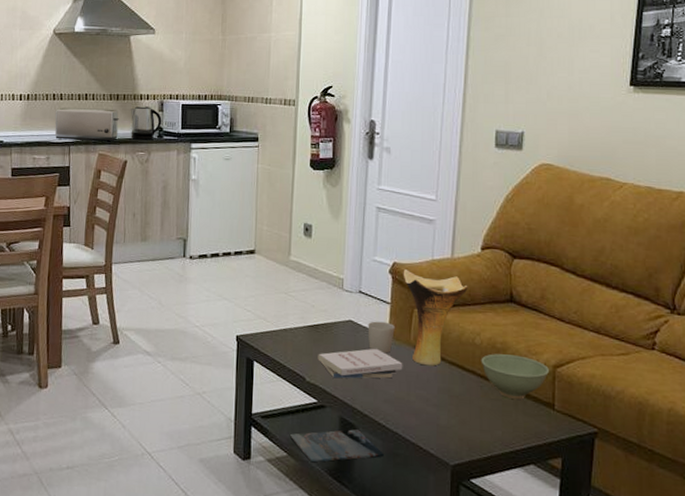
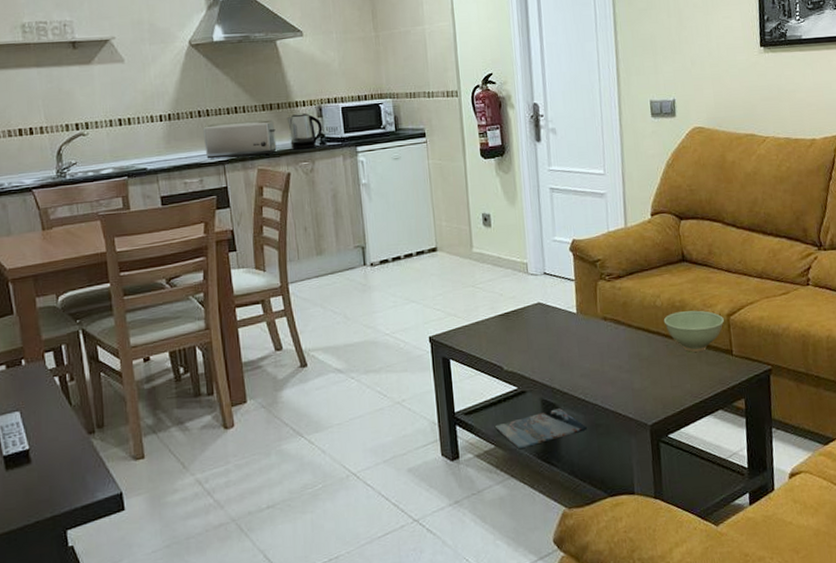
books: present [318,348,403,379] -> none [512,326,594,363]
cup: present [367,321,395,354] -> none [556,298,582,330]
vase: present [403,269,468,366] -> none [582,244,644,335]

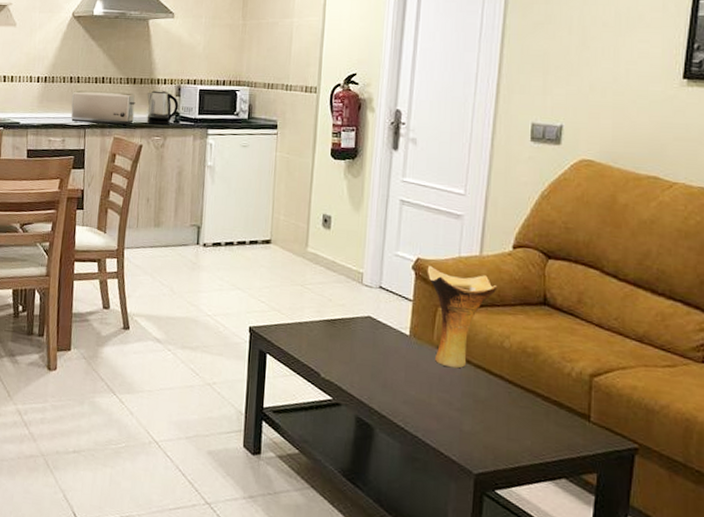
magazine: present [494,408,587,450] -> none [301,429,402,462]
vase: none [582,244,644,335] -> present [427,266,498,369]
bowl: present [663,310,725,352] -> none [509,358,586,409]

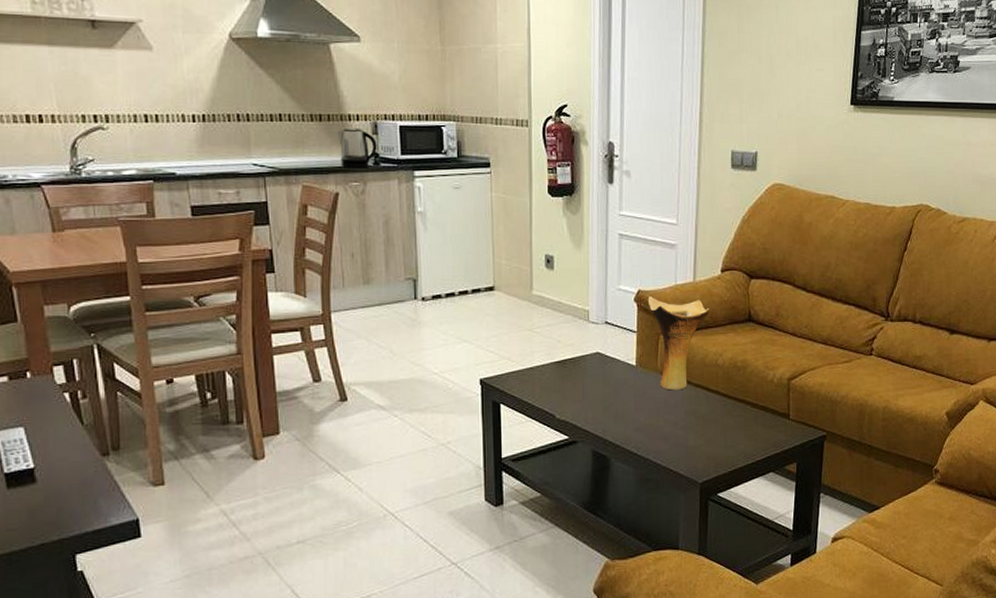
toaster: present [70,90,136,125] -> none [241,131,325,170]

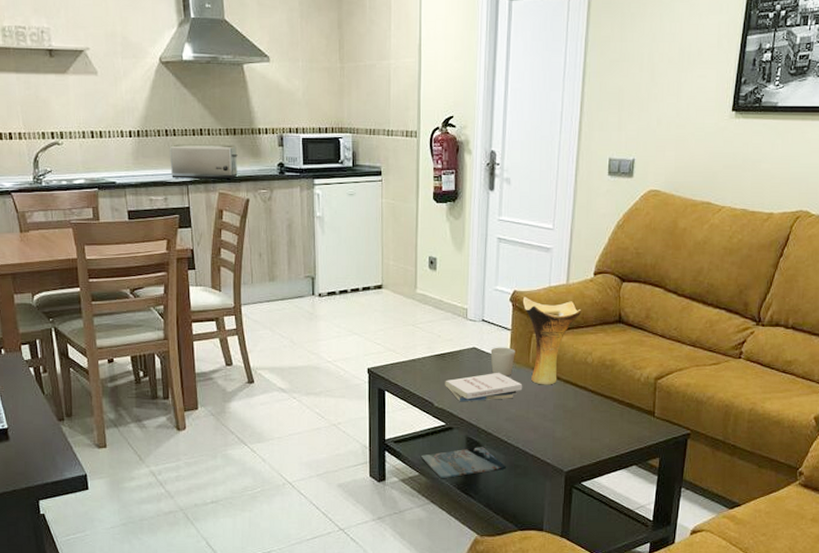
toaster: none [241,131,325,170] -> present [169,144,238,179]
kettle: present [337,127,377,168] -> none [249,140,283,177]
magazine: none [542,461,637,499] -> present [420,447,506,479]
books: none [567,378,652,413] -> present [445,372,523,402]
cup: none [615,351,642,383] -> present [490,347,515,377]

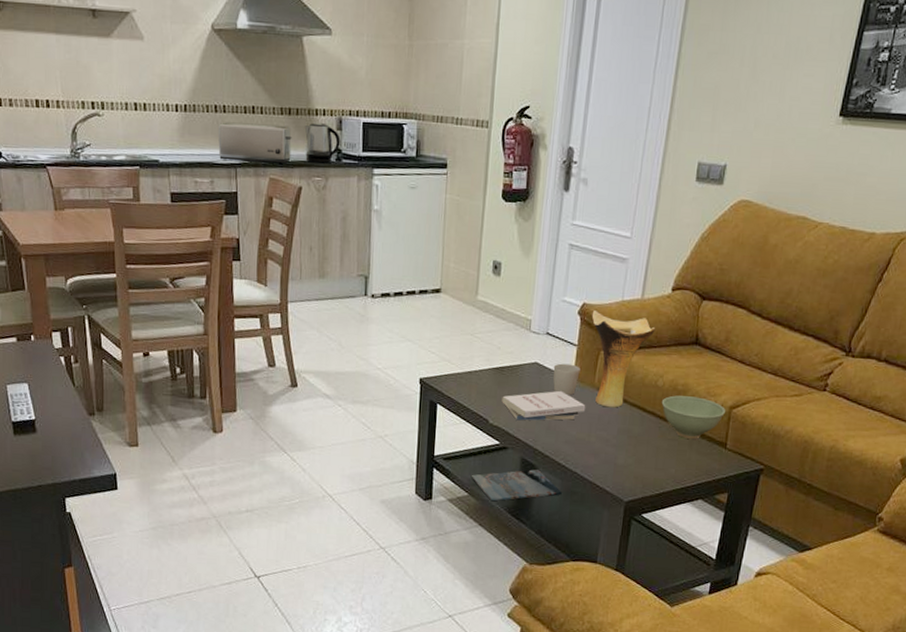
kettle: none [249,140,283,177] -> present [304,122,341,164]
bowl: none [592,370,652,410] -> present [661,395,726,439]

